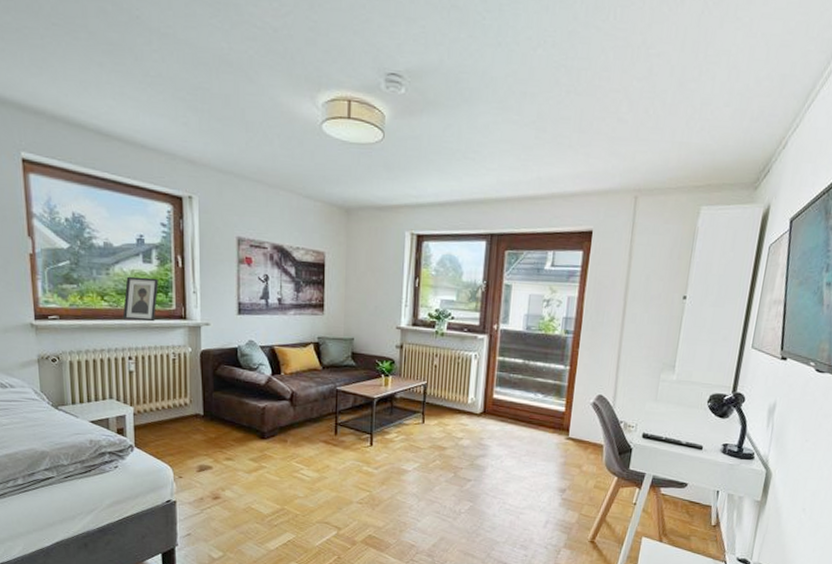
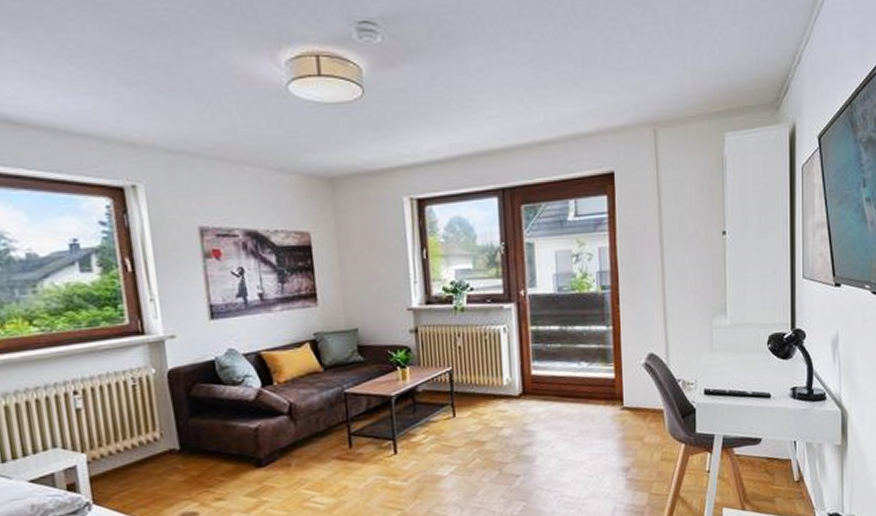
picture frame: present [122,276,159,322] -> none [59,289,105,346]

